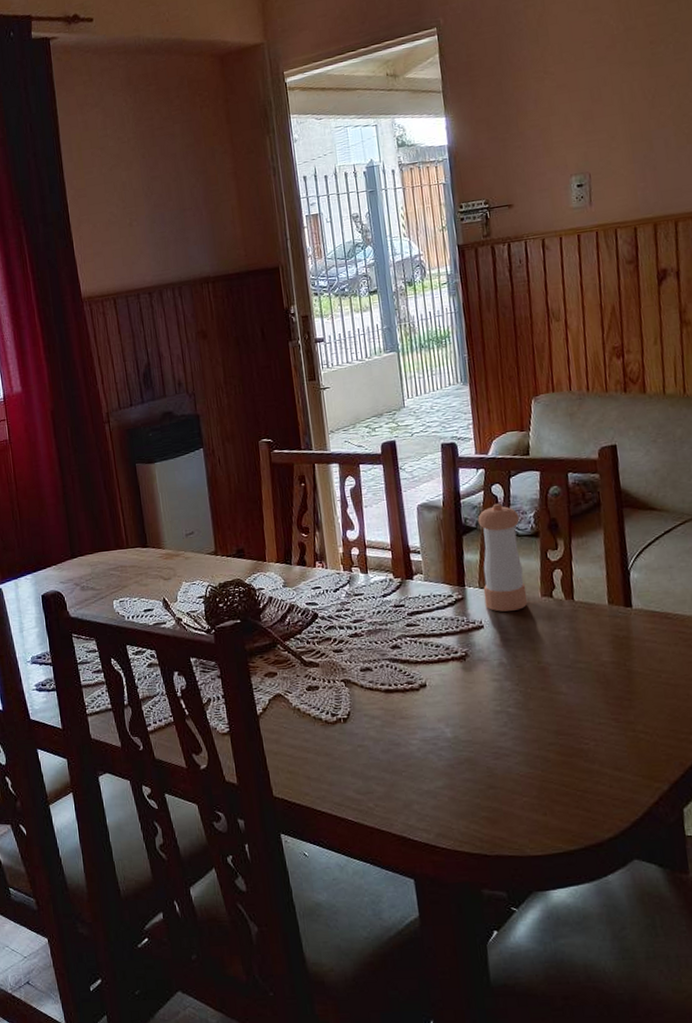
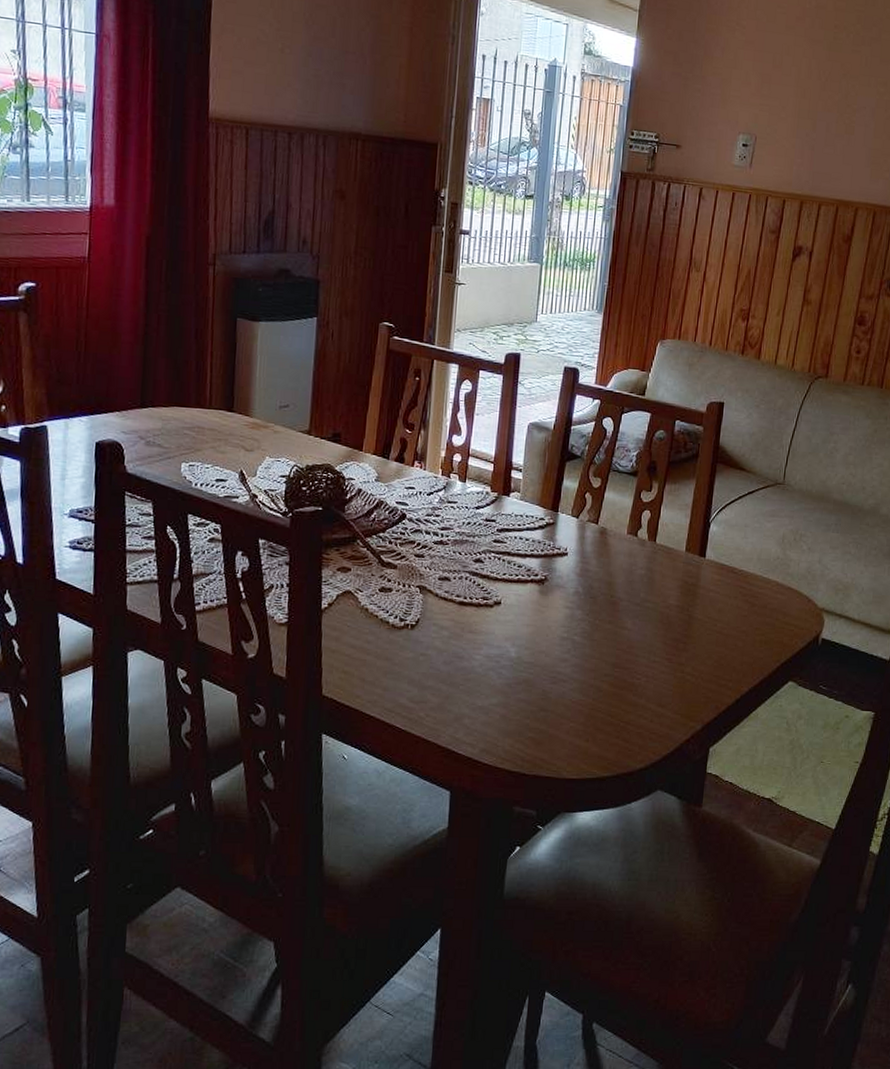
pepper shaker: present [477,503,528,612] -> none [573,436,623,543]

